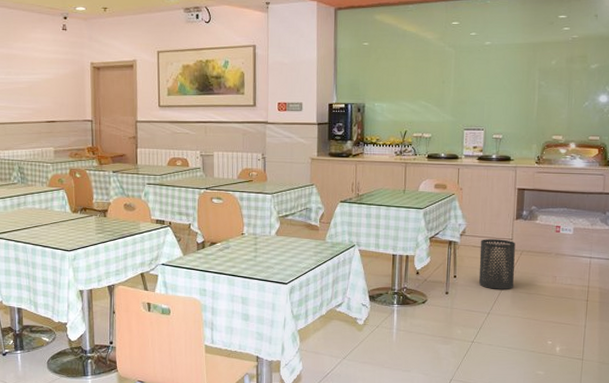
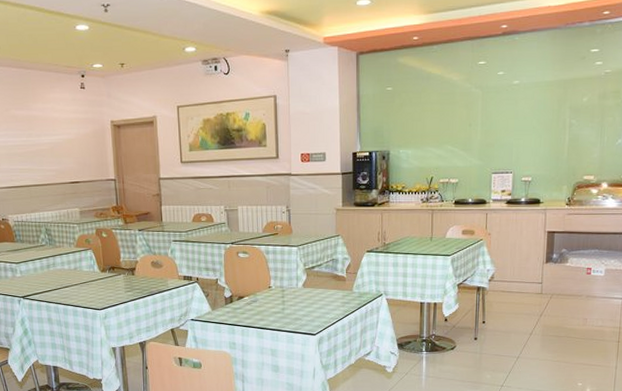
trash can: present [479,239,515,290] -> none [508,283,545,333]

